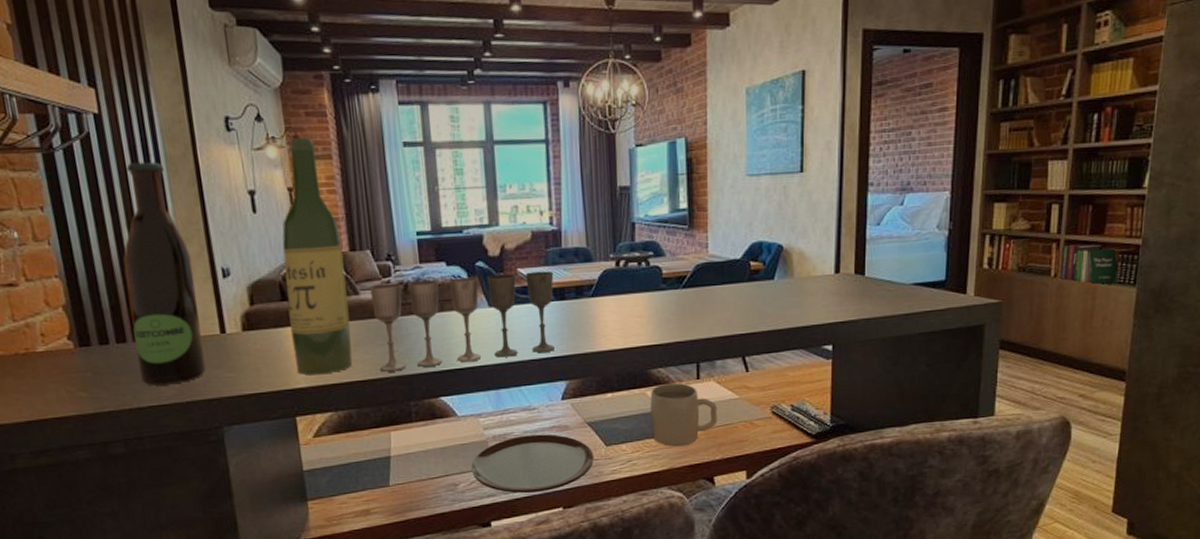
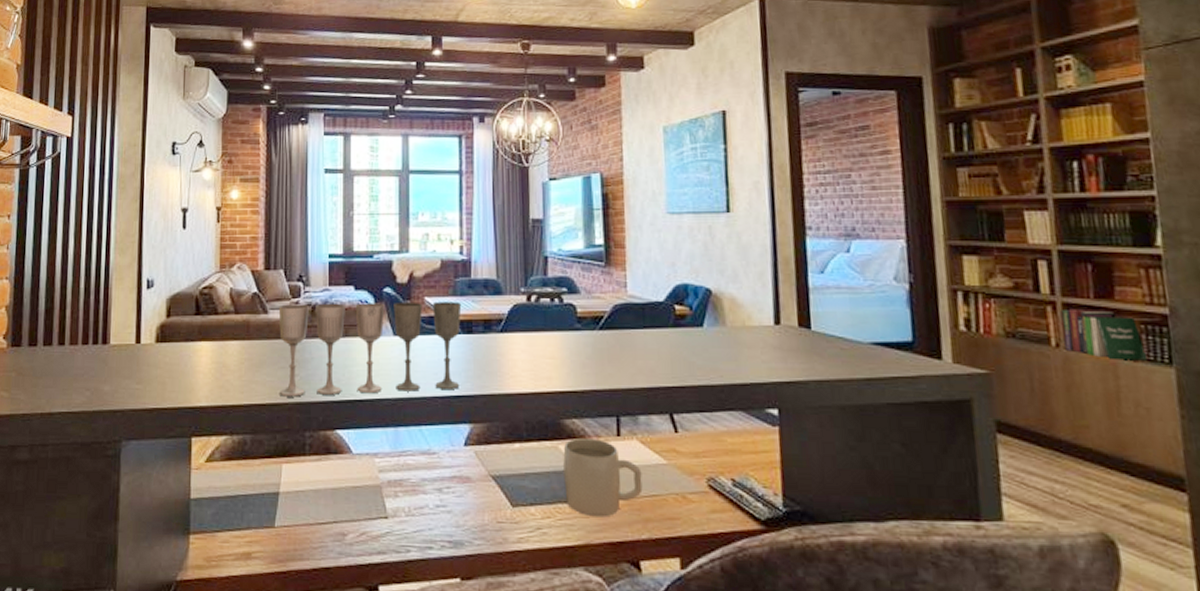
bottle: present [123,162,206,386] -> none [57,179,123,392]
wine bottle: present [282,137,353,376] -> none [199,162,259,394]
plate: present [471,434,594,493] -> none [362,483,499,555]

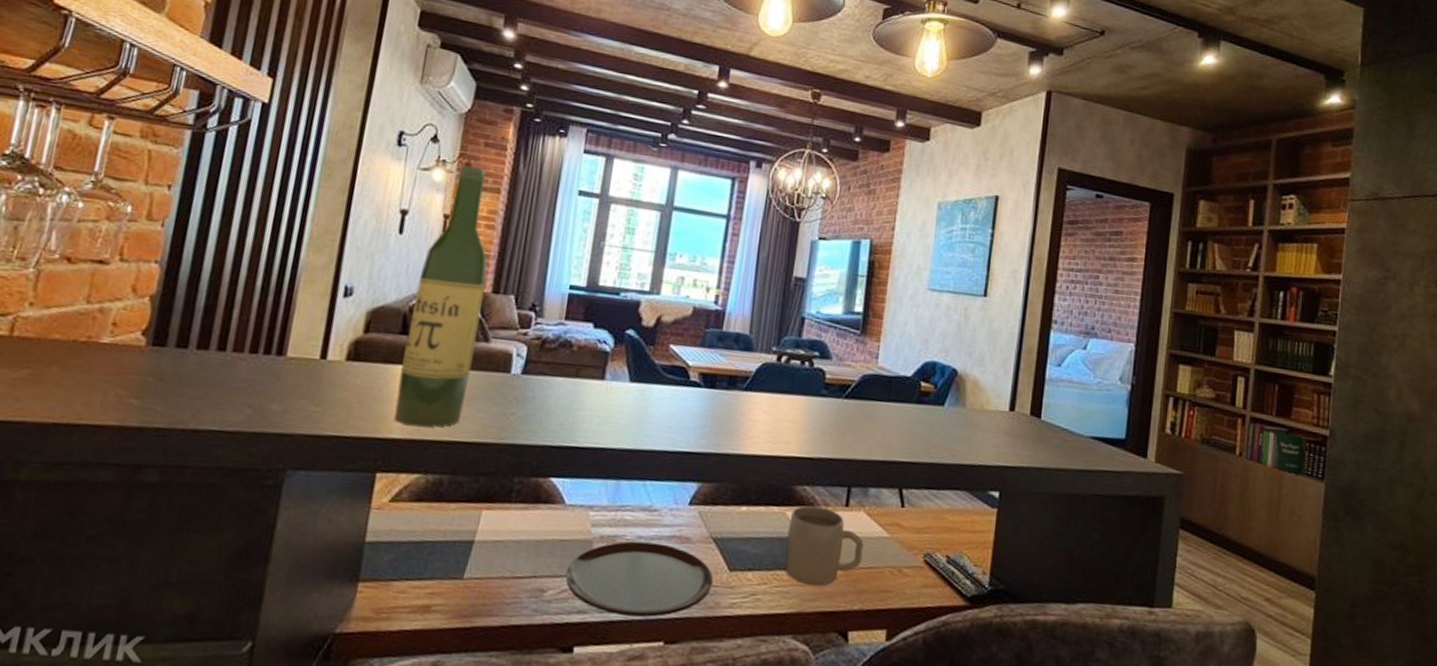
wine bottle: none [199,162,259,394] -> present [393,165,488,427]
wine glass: present [278,301,462,397] -> none [489,334,709,445]
plate: none [362,483,499,555] -> present [565,541,714,617]

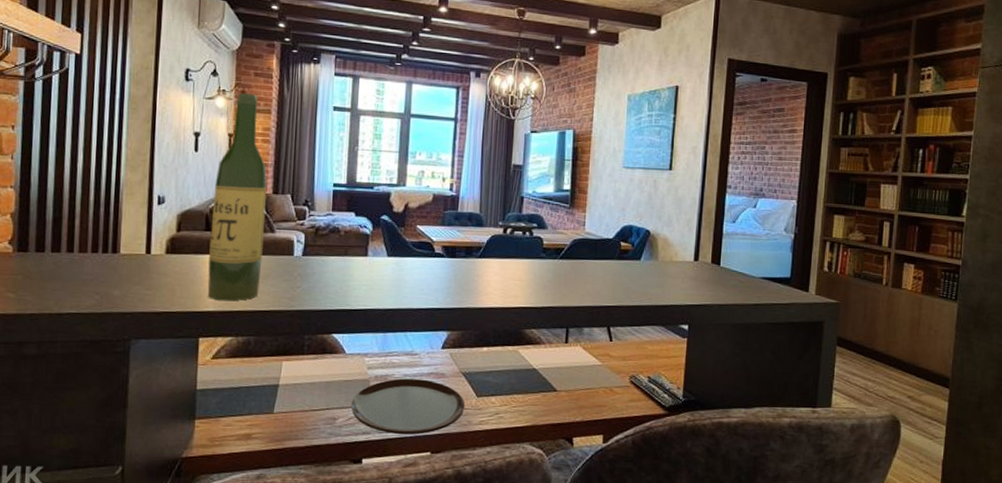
mug: present [784,505,864,587] -> none [520,344,581,405]
books: present [1246,422,1307,475] -> none [891,258,942,297]

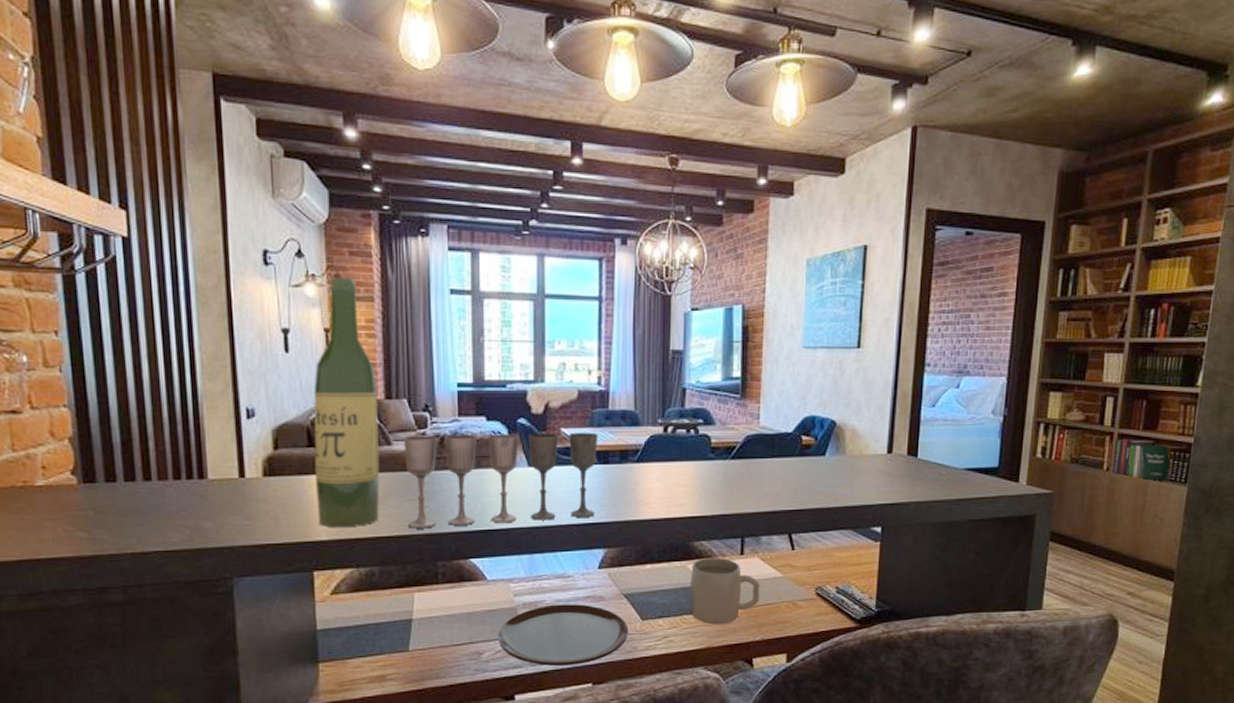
wine glass: none [282,225,448,306] -> present [403,432,599,529]
mug: none [520,344,581,405] -> present [690,557,760,625]
books: none [891,258,942,297] -> present [1113,438,1171,481]

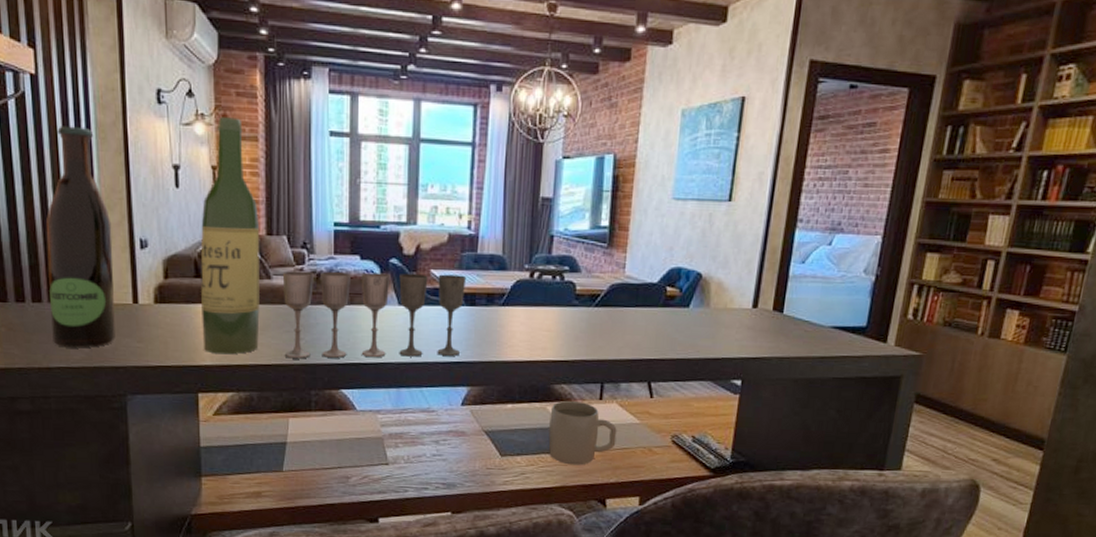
bottle: none [140,291,220,530] -> present [46,126,116,349]
plate: present [498,604,629,666] -> none [365,436,488,494]
books: present [1113,438,1171,481] -> none [988,303,1050,349]

